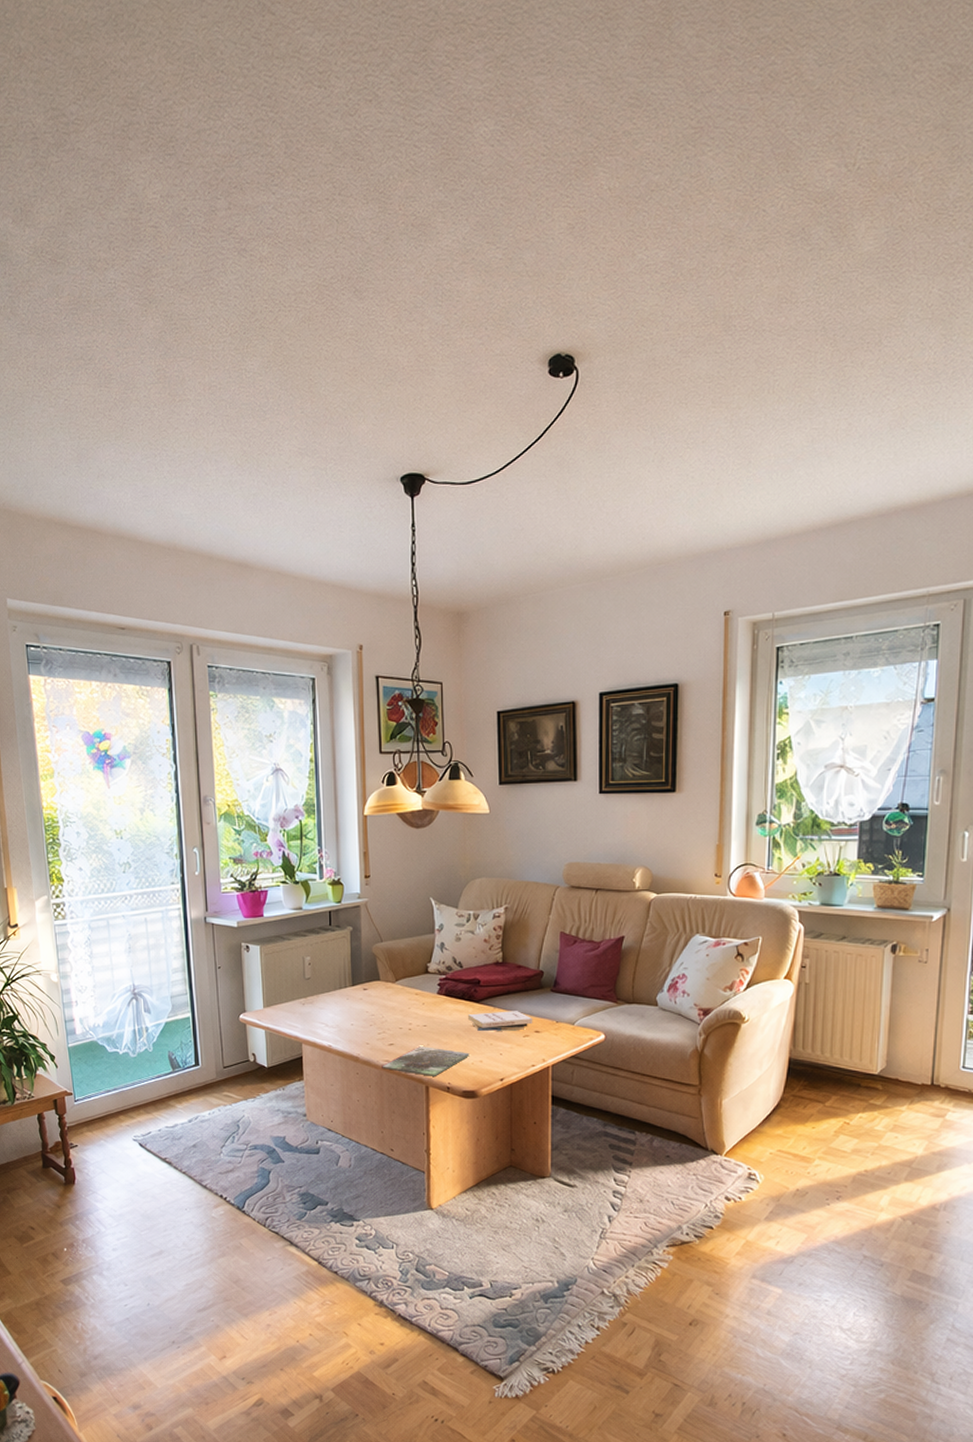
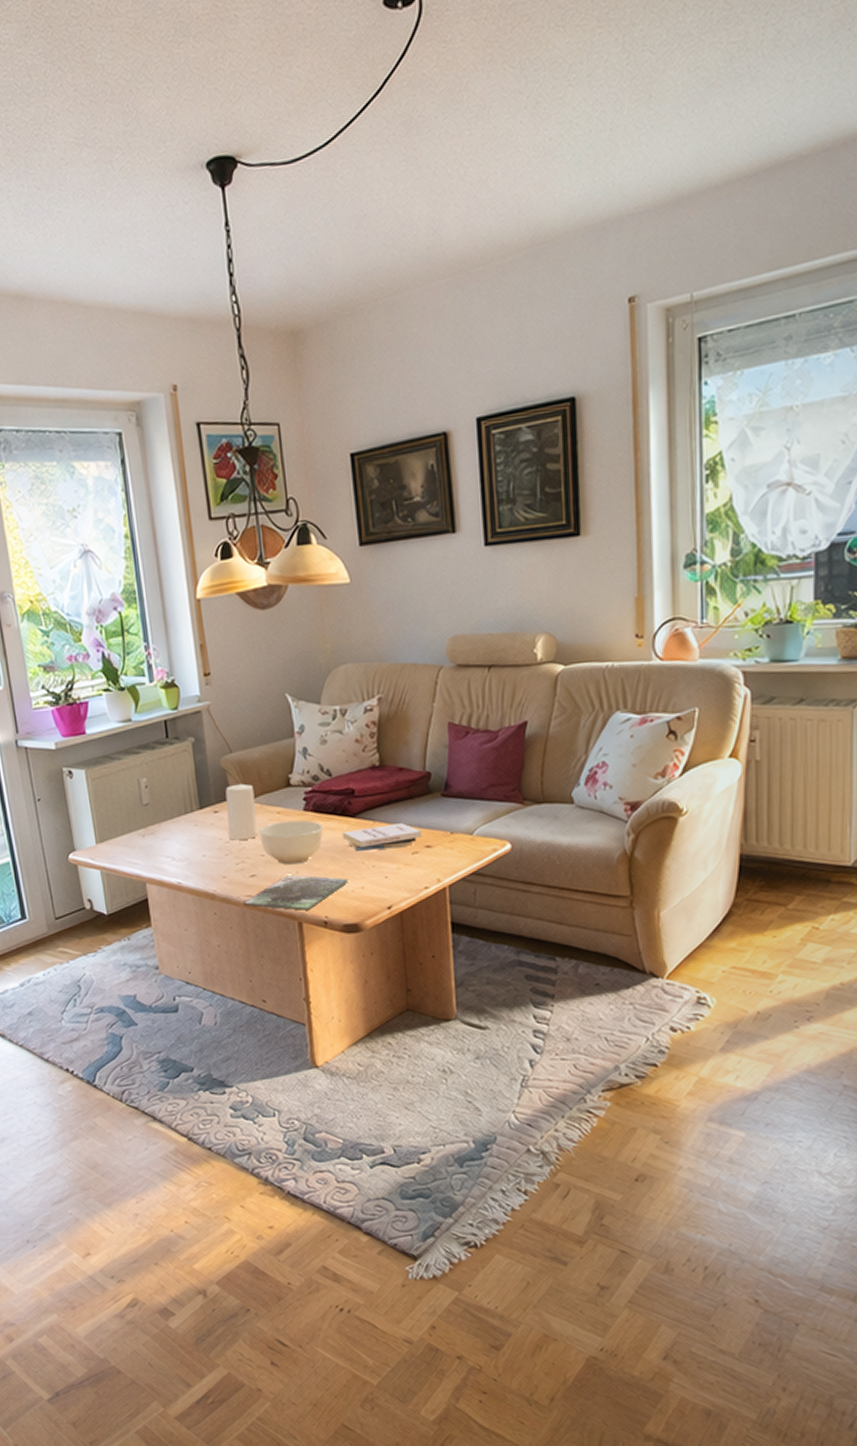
candle: none [373,968,400,1014] -> present [225,783,259,840]
bowl: none [399,1002,452,1038] -> present [259,820,323,865]

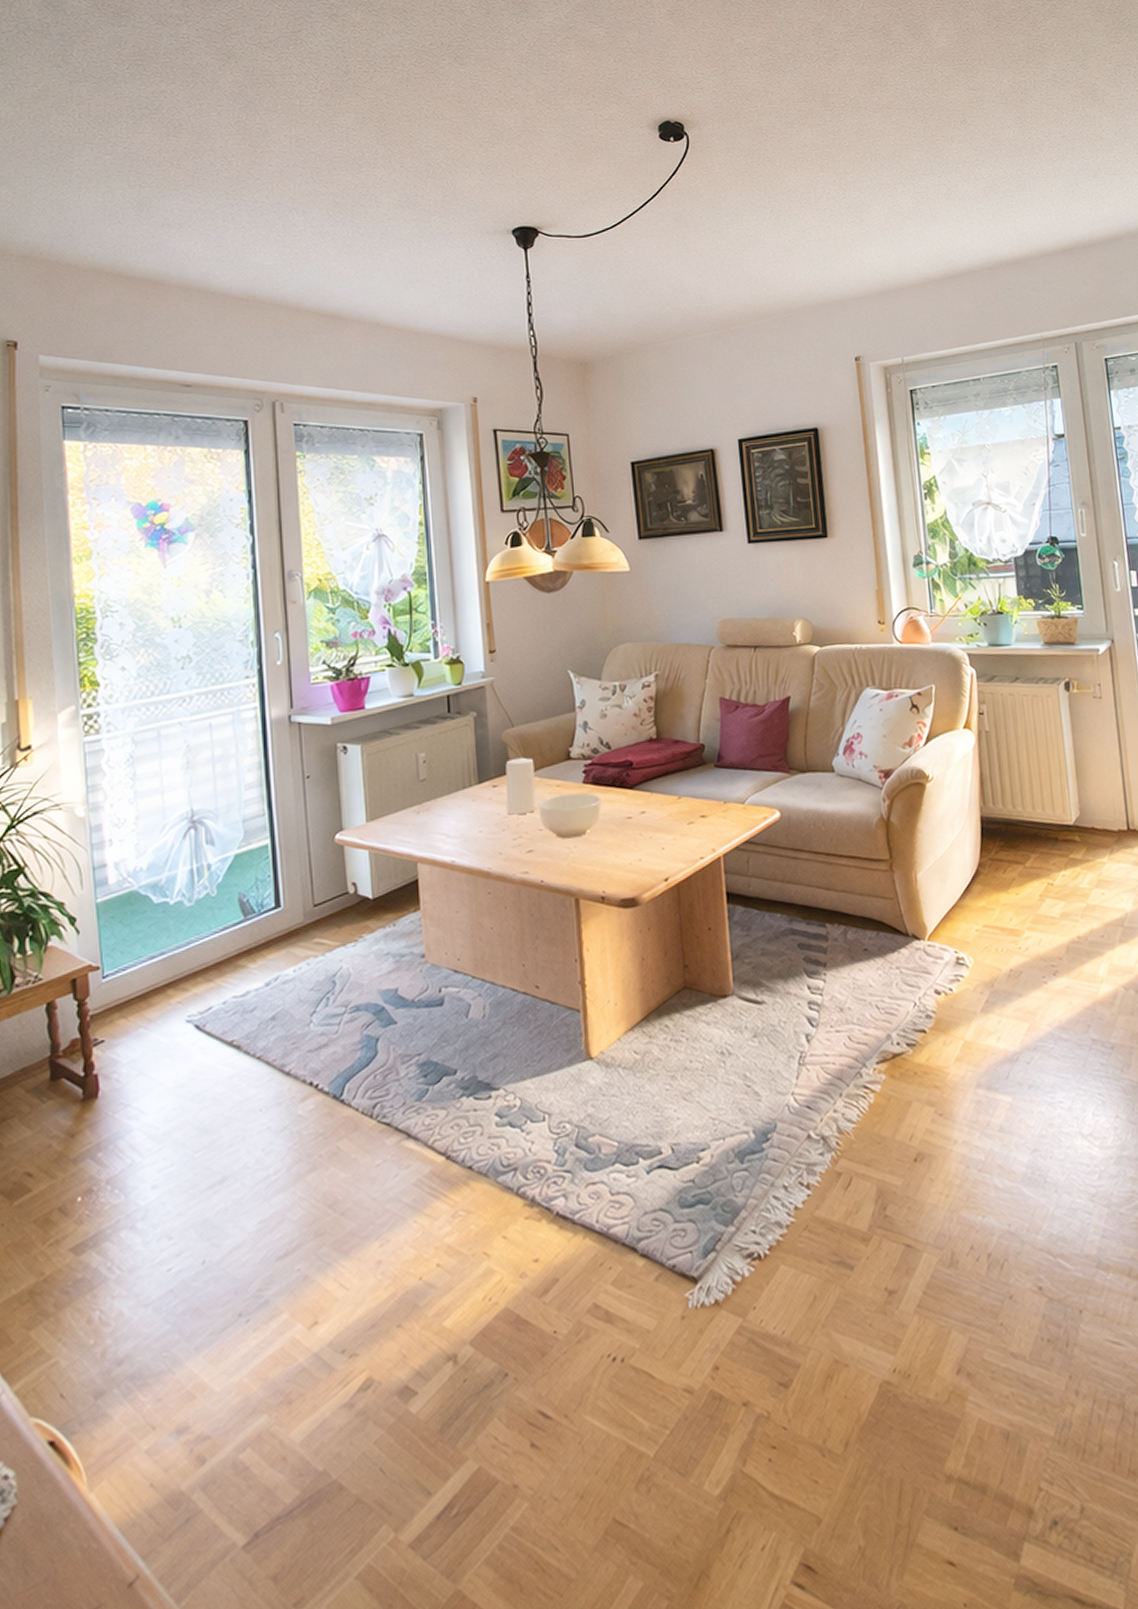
magazine: present [243,875,349,911] -> none [519,849,626,886]
books: present [342,823,423,853] -> none [620,794,698,824]

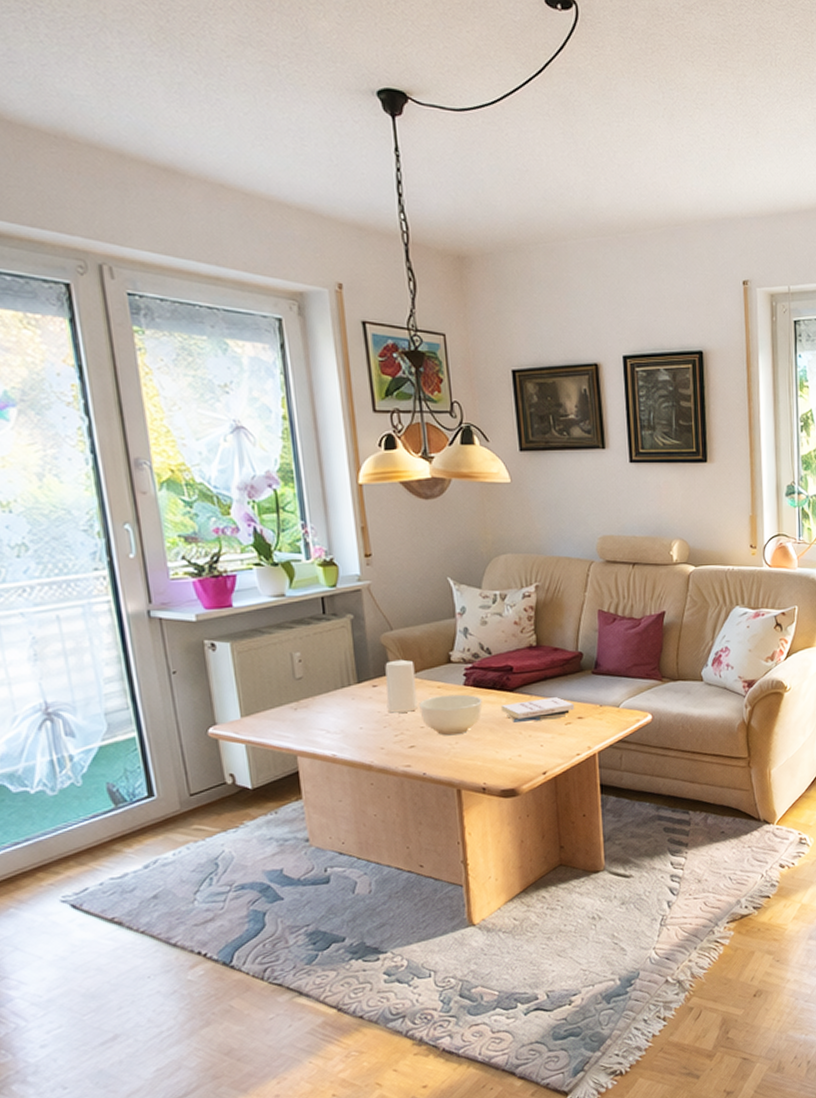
books: none [620,794,698,824] -> present [500,697,575,724]

